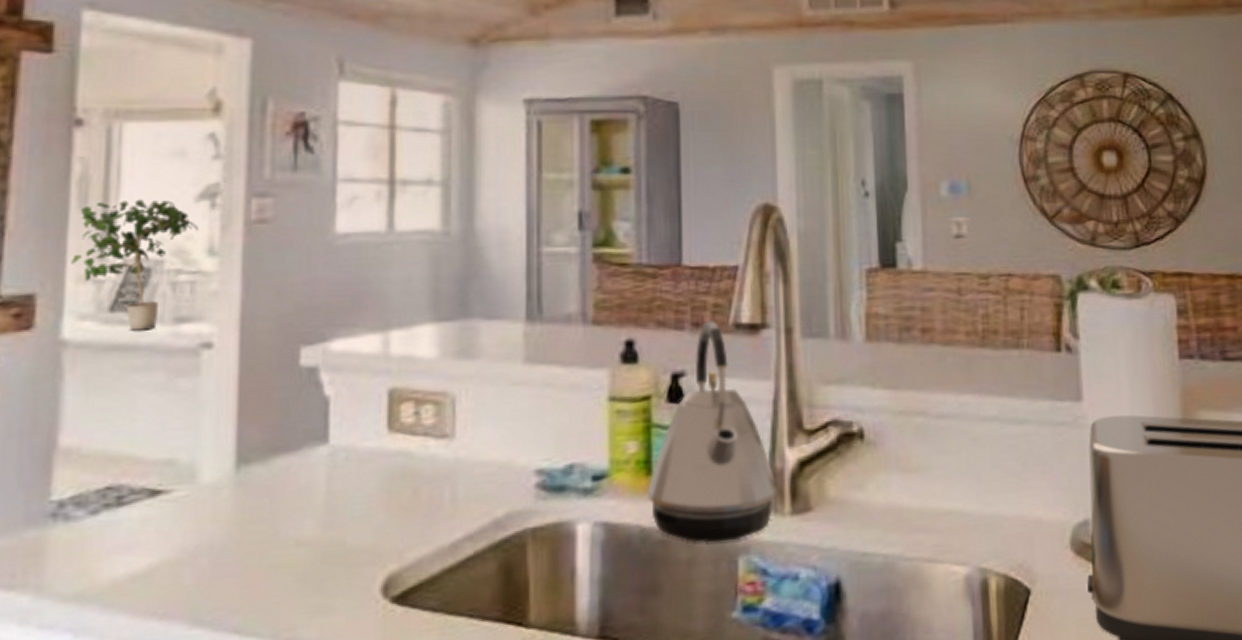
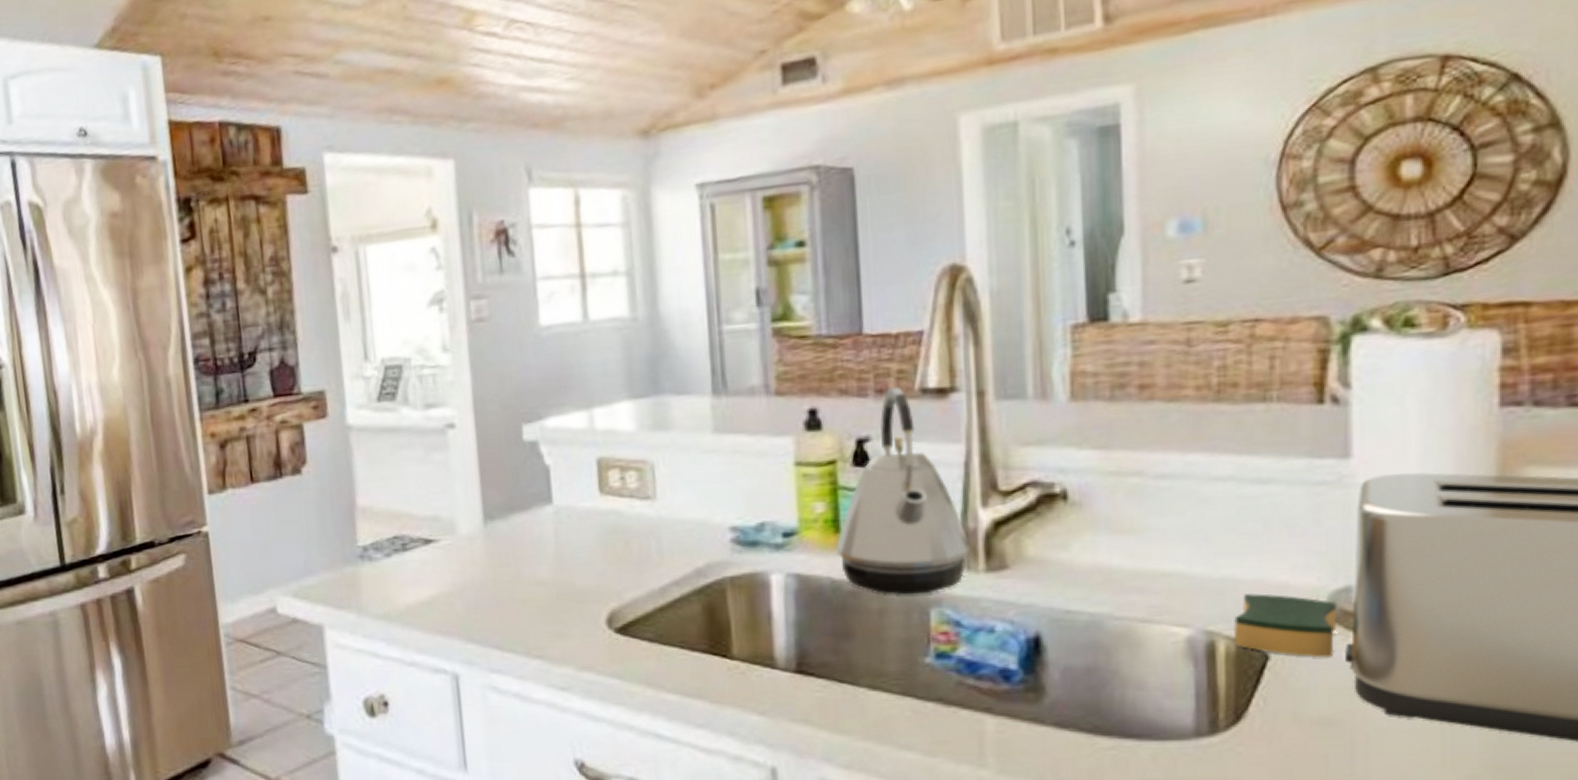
potted plant: present [71,199,198,331] -> none [345,308,432,416]
sponge: none [1001,529,1080,590] -> present [1233,593,1338,658]

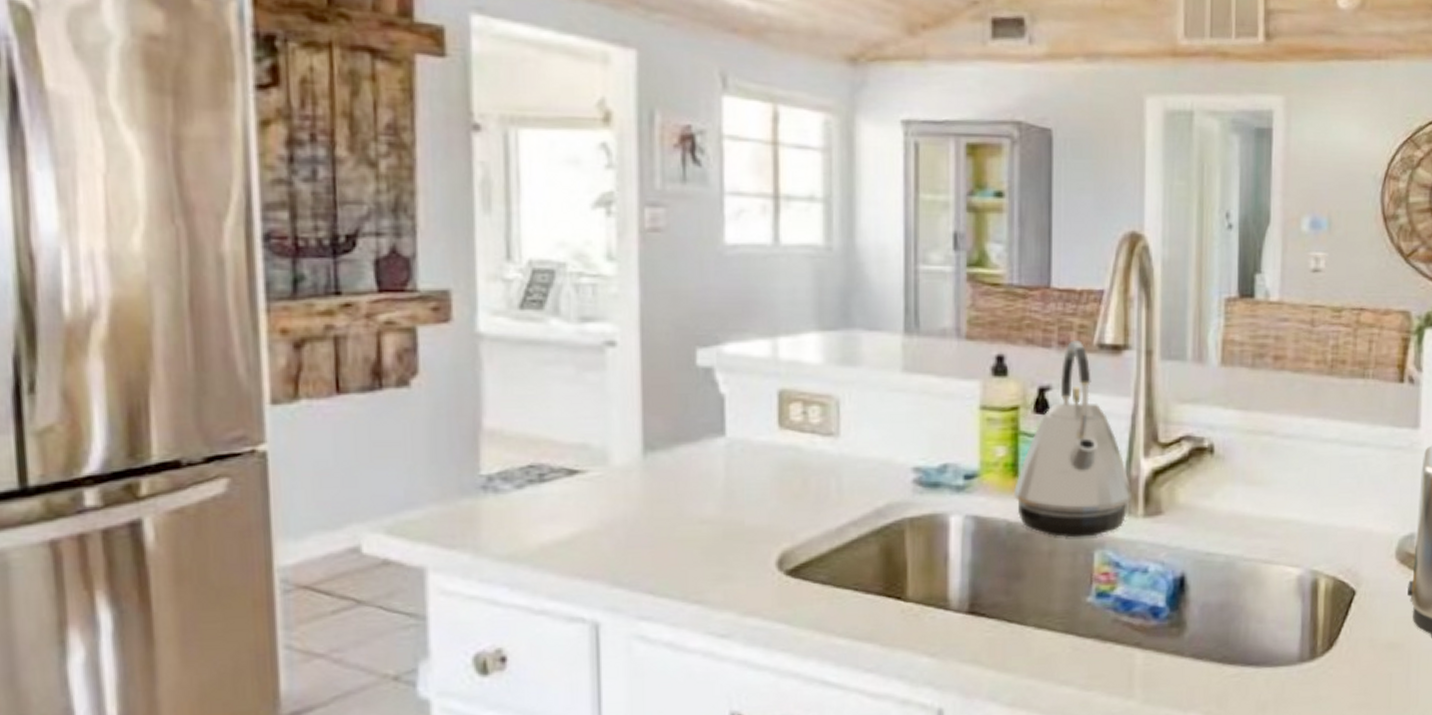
sponge: present [1233,593,1338,658] -> none [1331,539,1405,592]

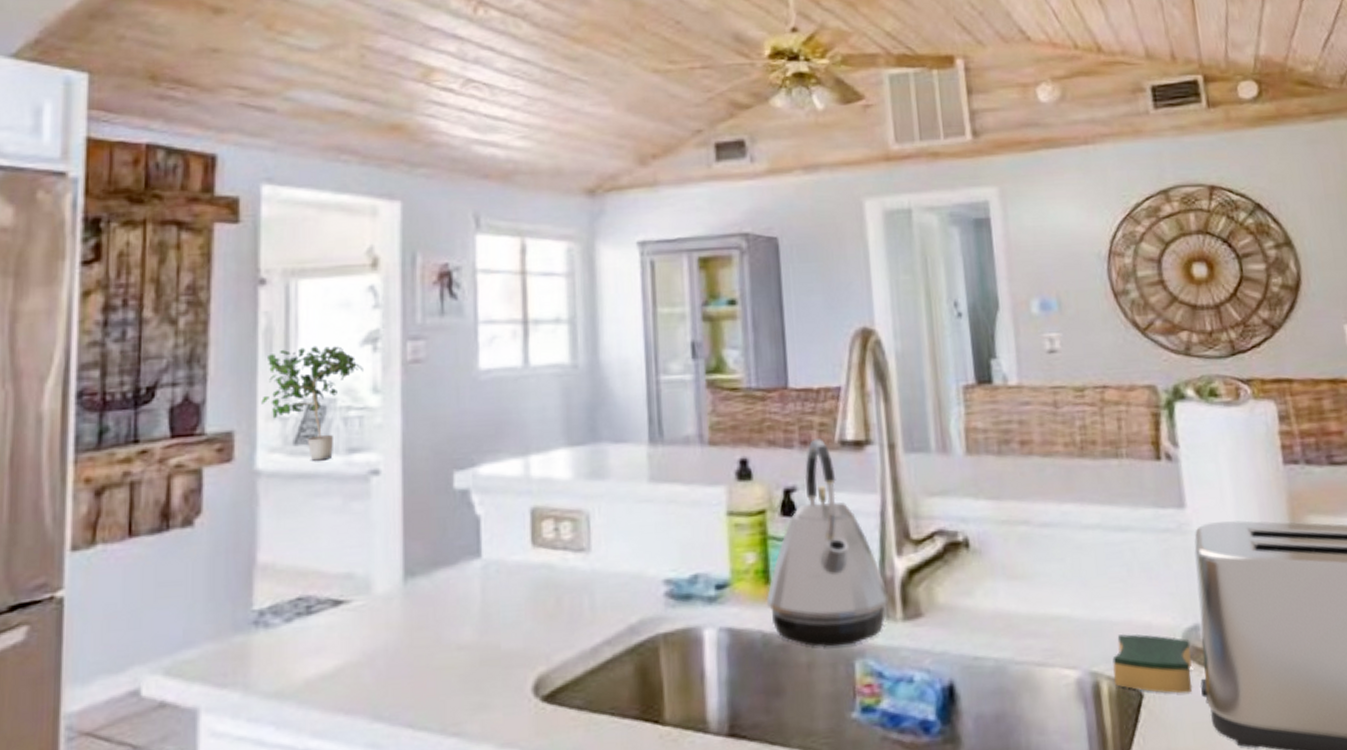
potted plant: none [481,204,596,327] -> present [261,346,363,461]
sponge: none [1331,539,1405,592] -> present [1112,634,1193,694]

